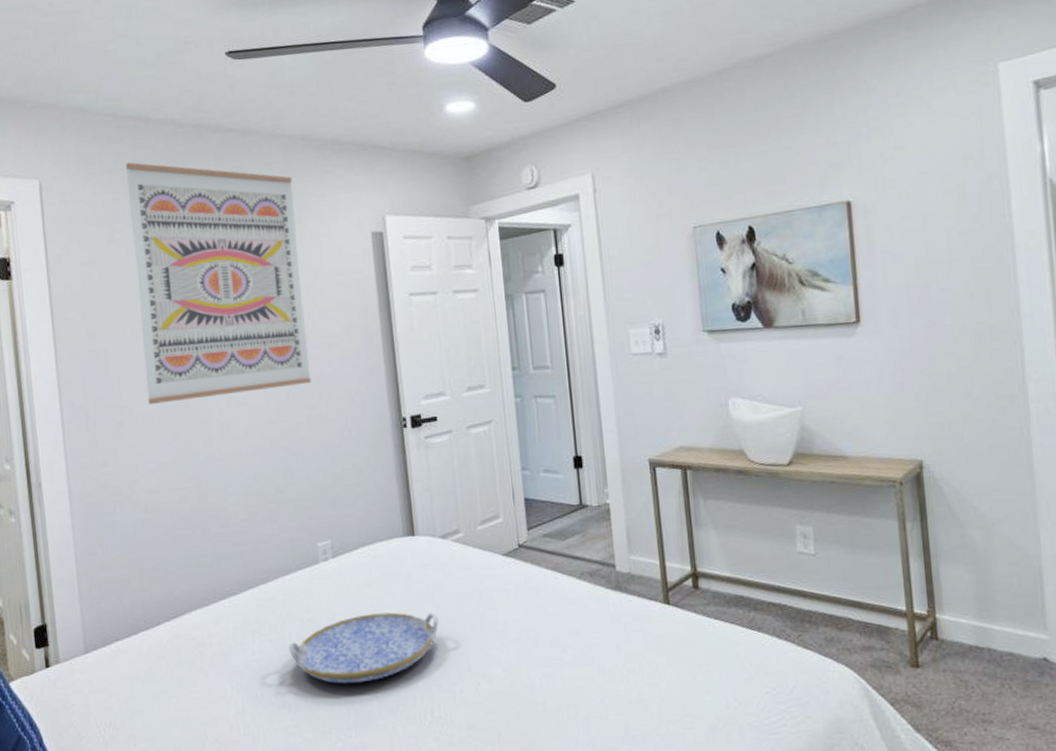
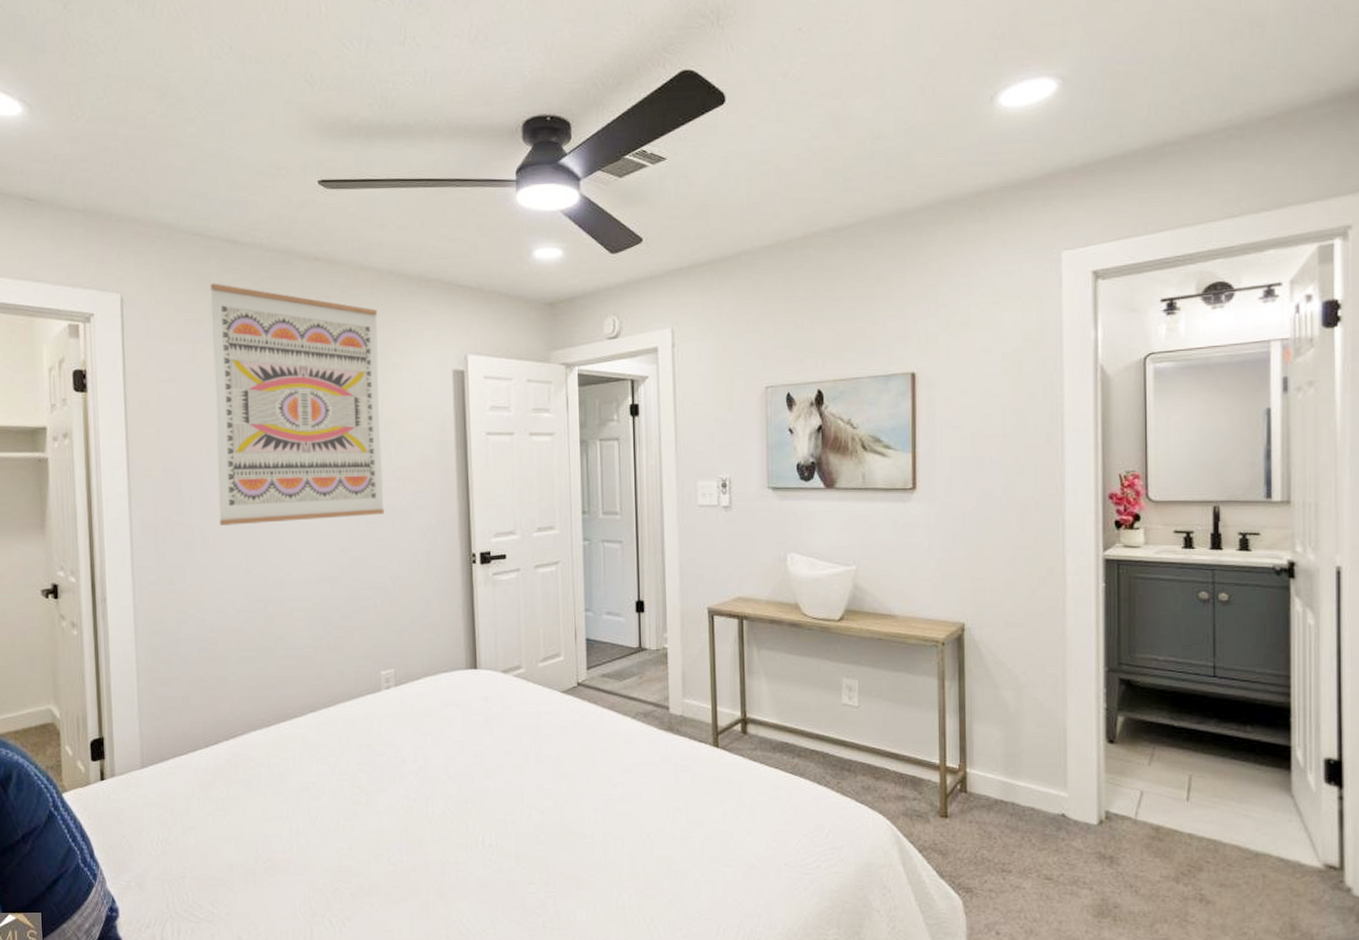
serving tray: present [289,612,439,684] -> none [346,742,495,810]

